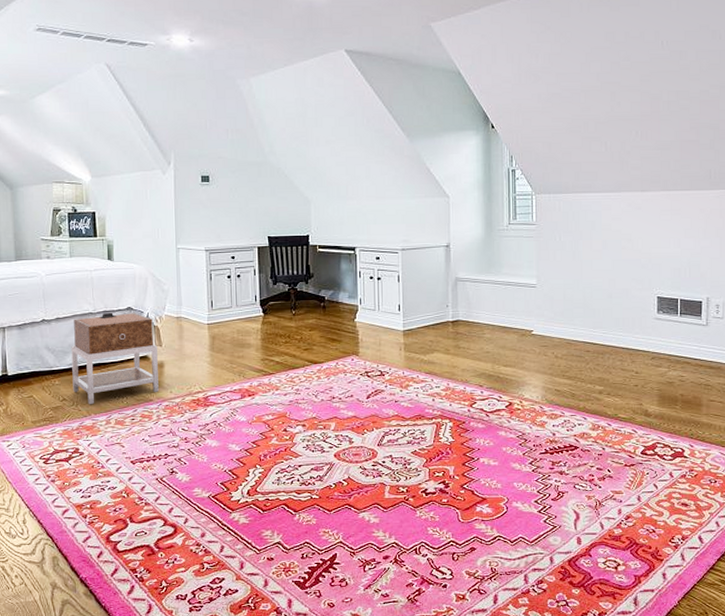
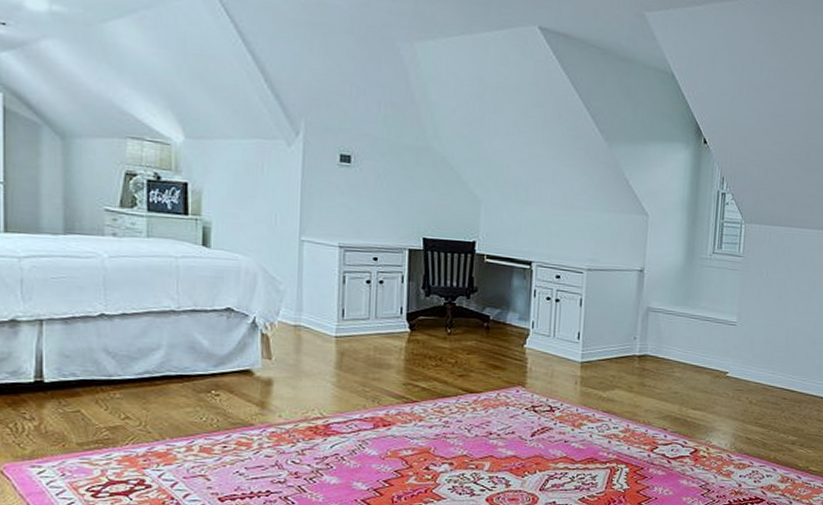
nightstand: present [71,312,159,405] -> none [141,312,265,427]

